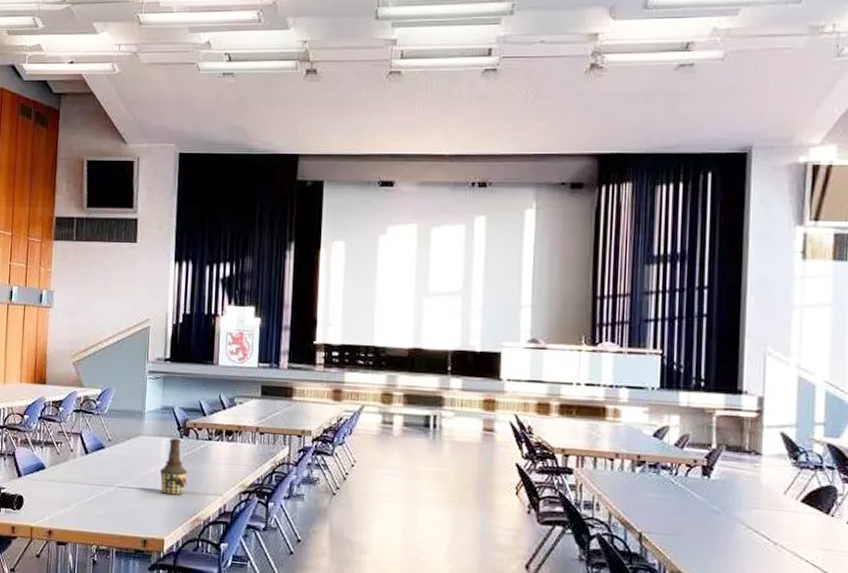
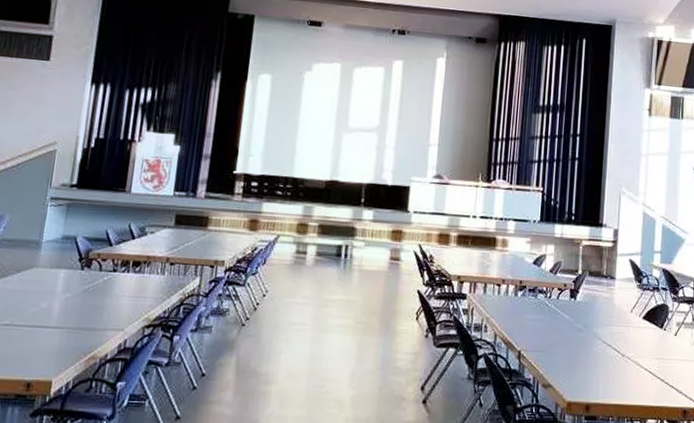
bottle: present [159,438,188,495] -> none [53,270,86,332]

